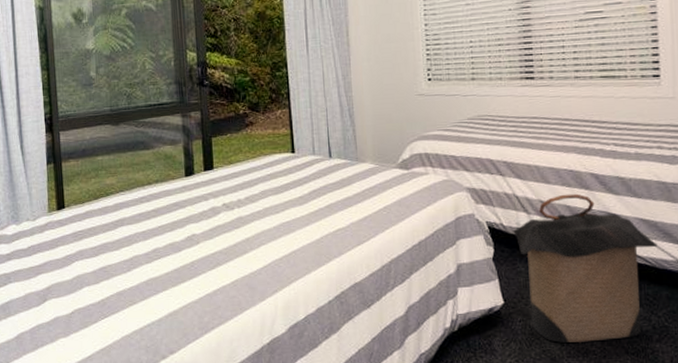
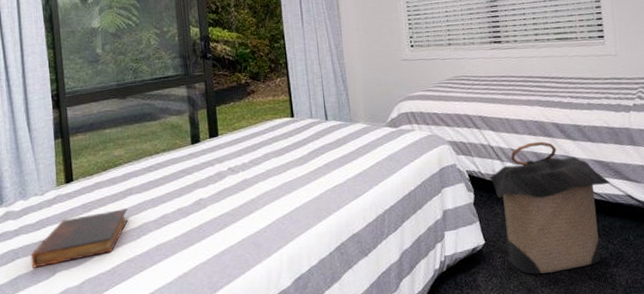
book: none [22,240,119,294] -> present [30,208,129,268]

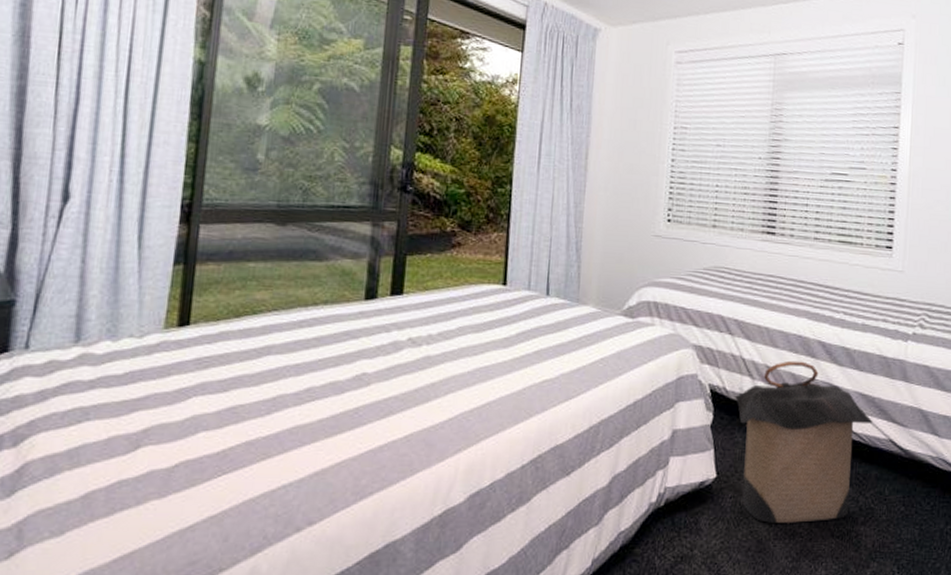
book: present [30,208,129,268] -> none [104,372,260,437]

